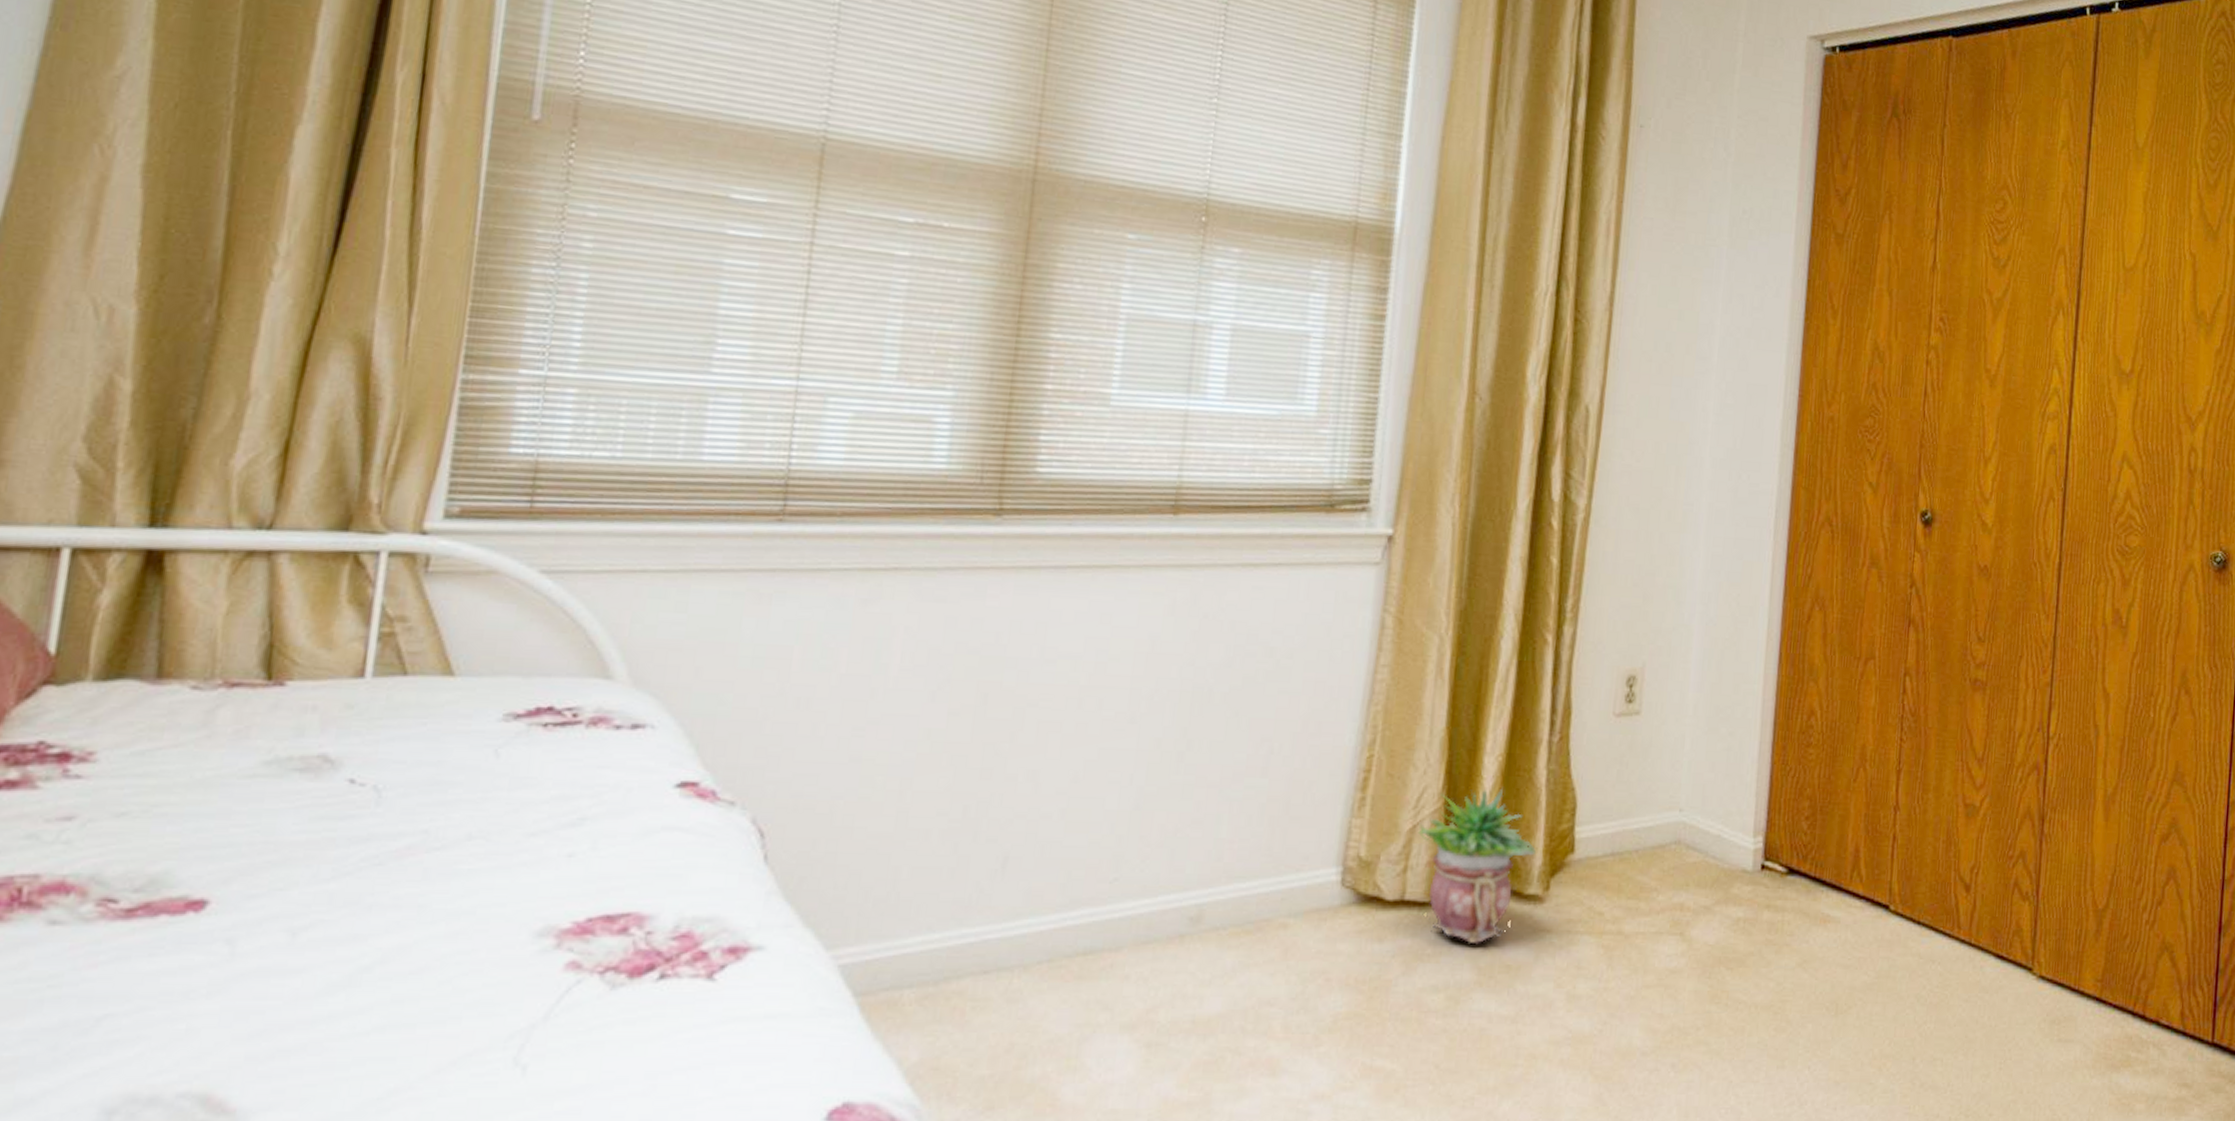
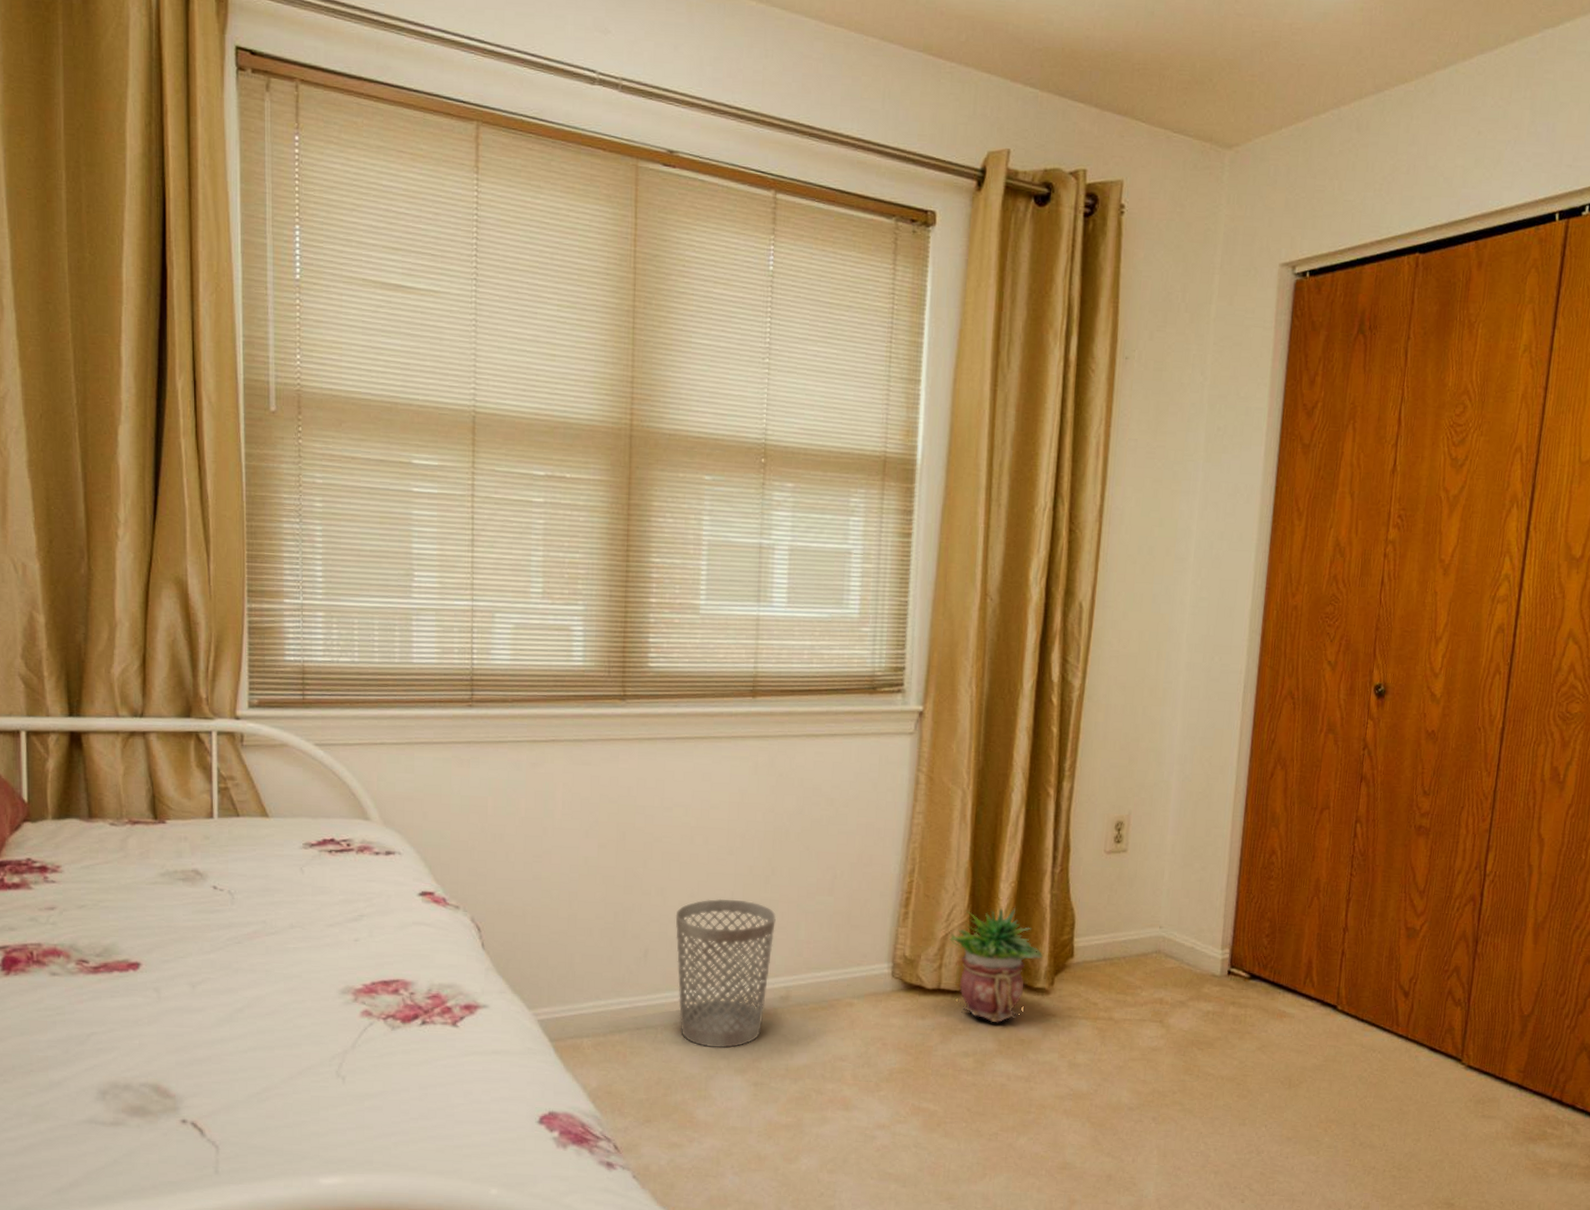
wastebasket: none [1046,783,1190,996] -> present [675,898,776,1049]

